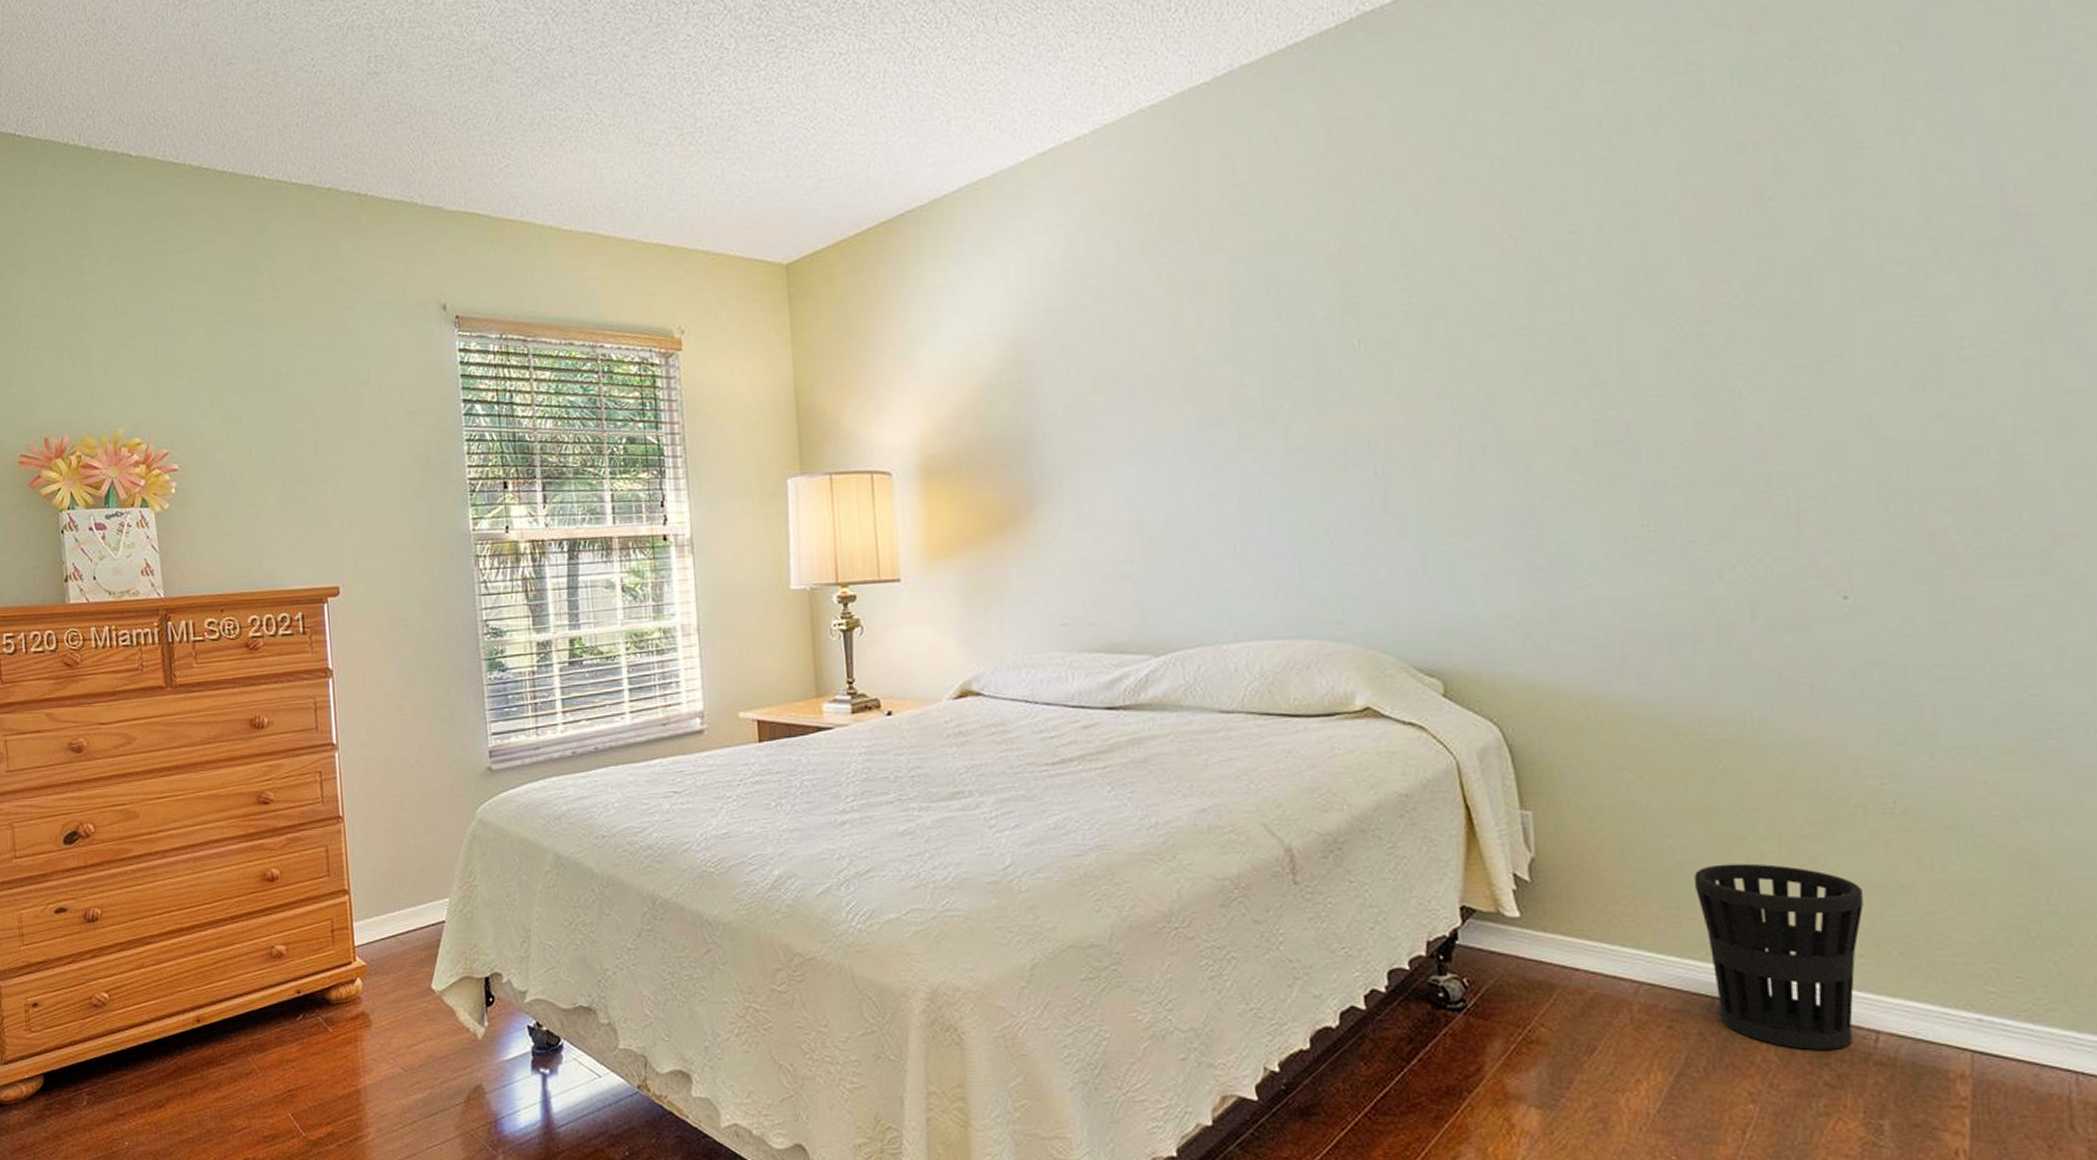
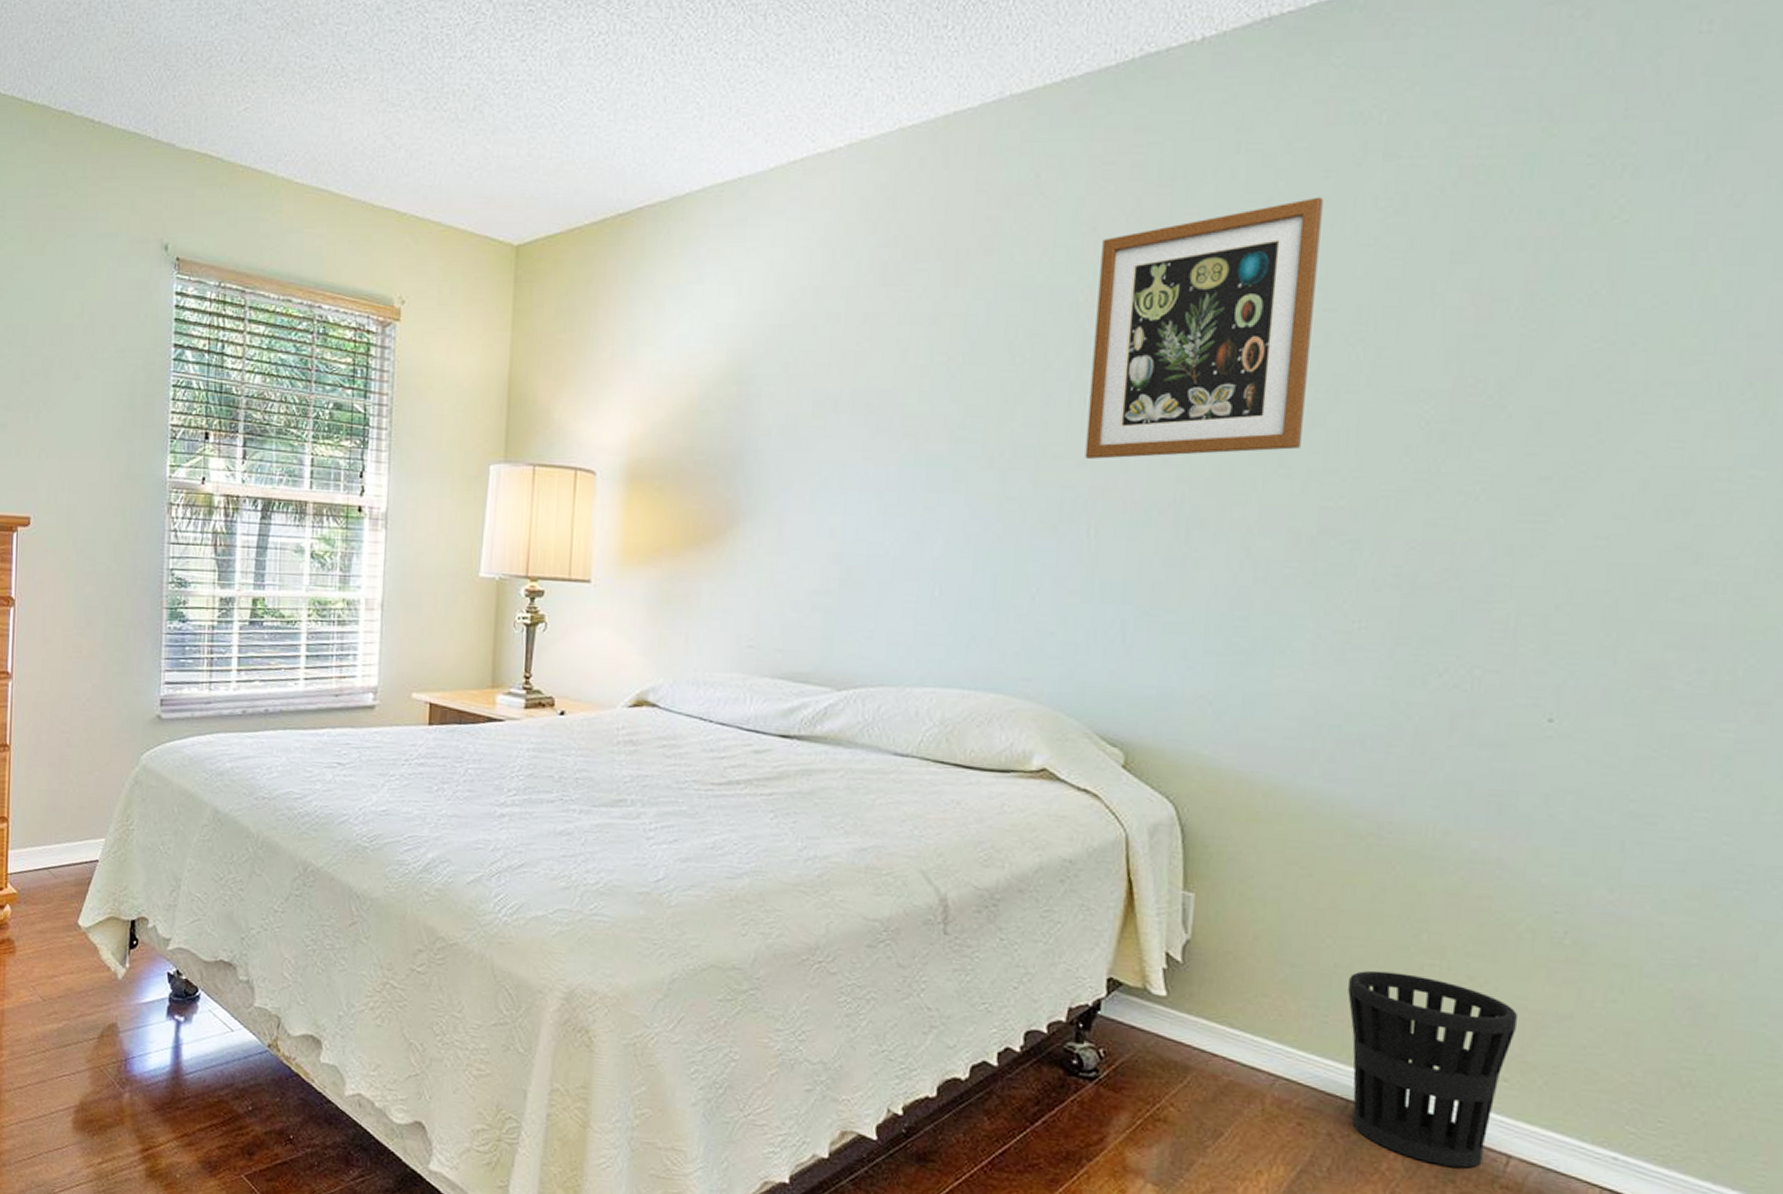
wall art: none [1347,126,1565,401] -> present [1085,196,1323,459]

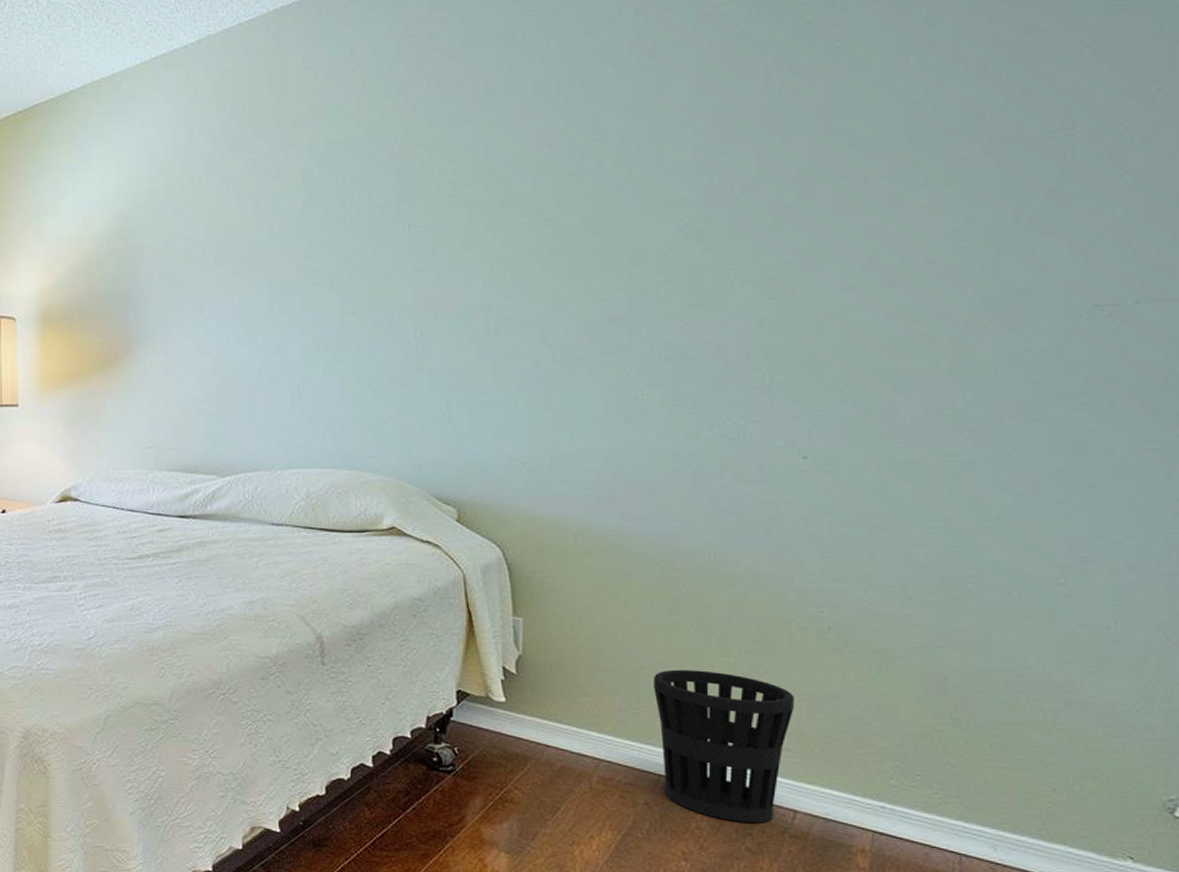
wall art: present [1085,196,1323,459] -> none [408,49,588,276]

